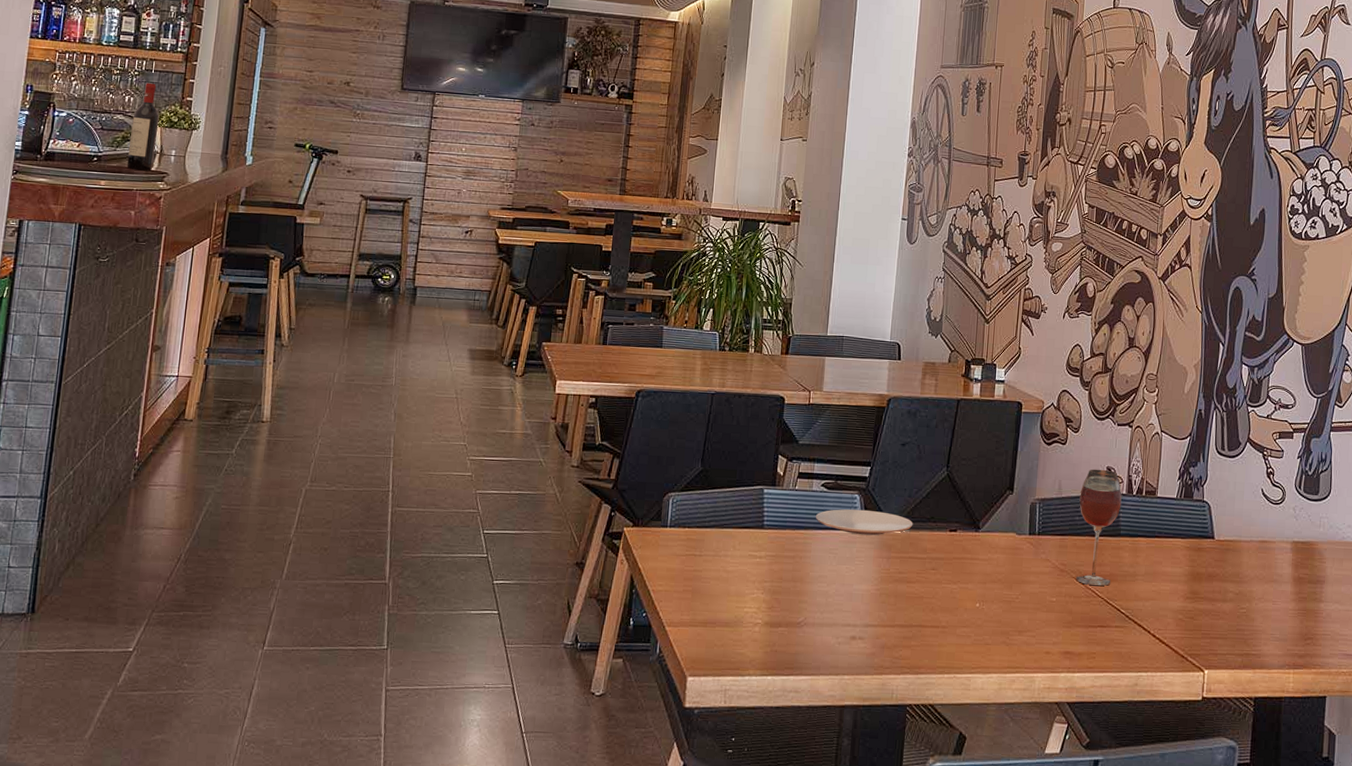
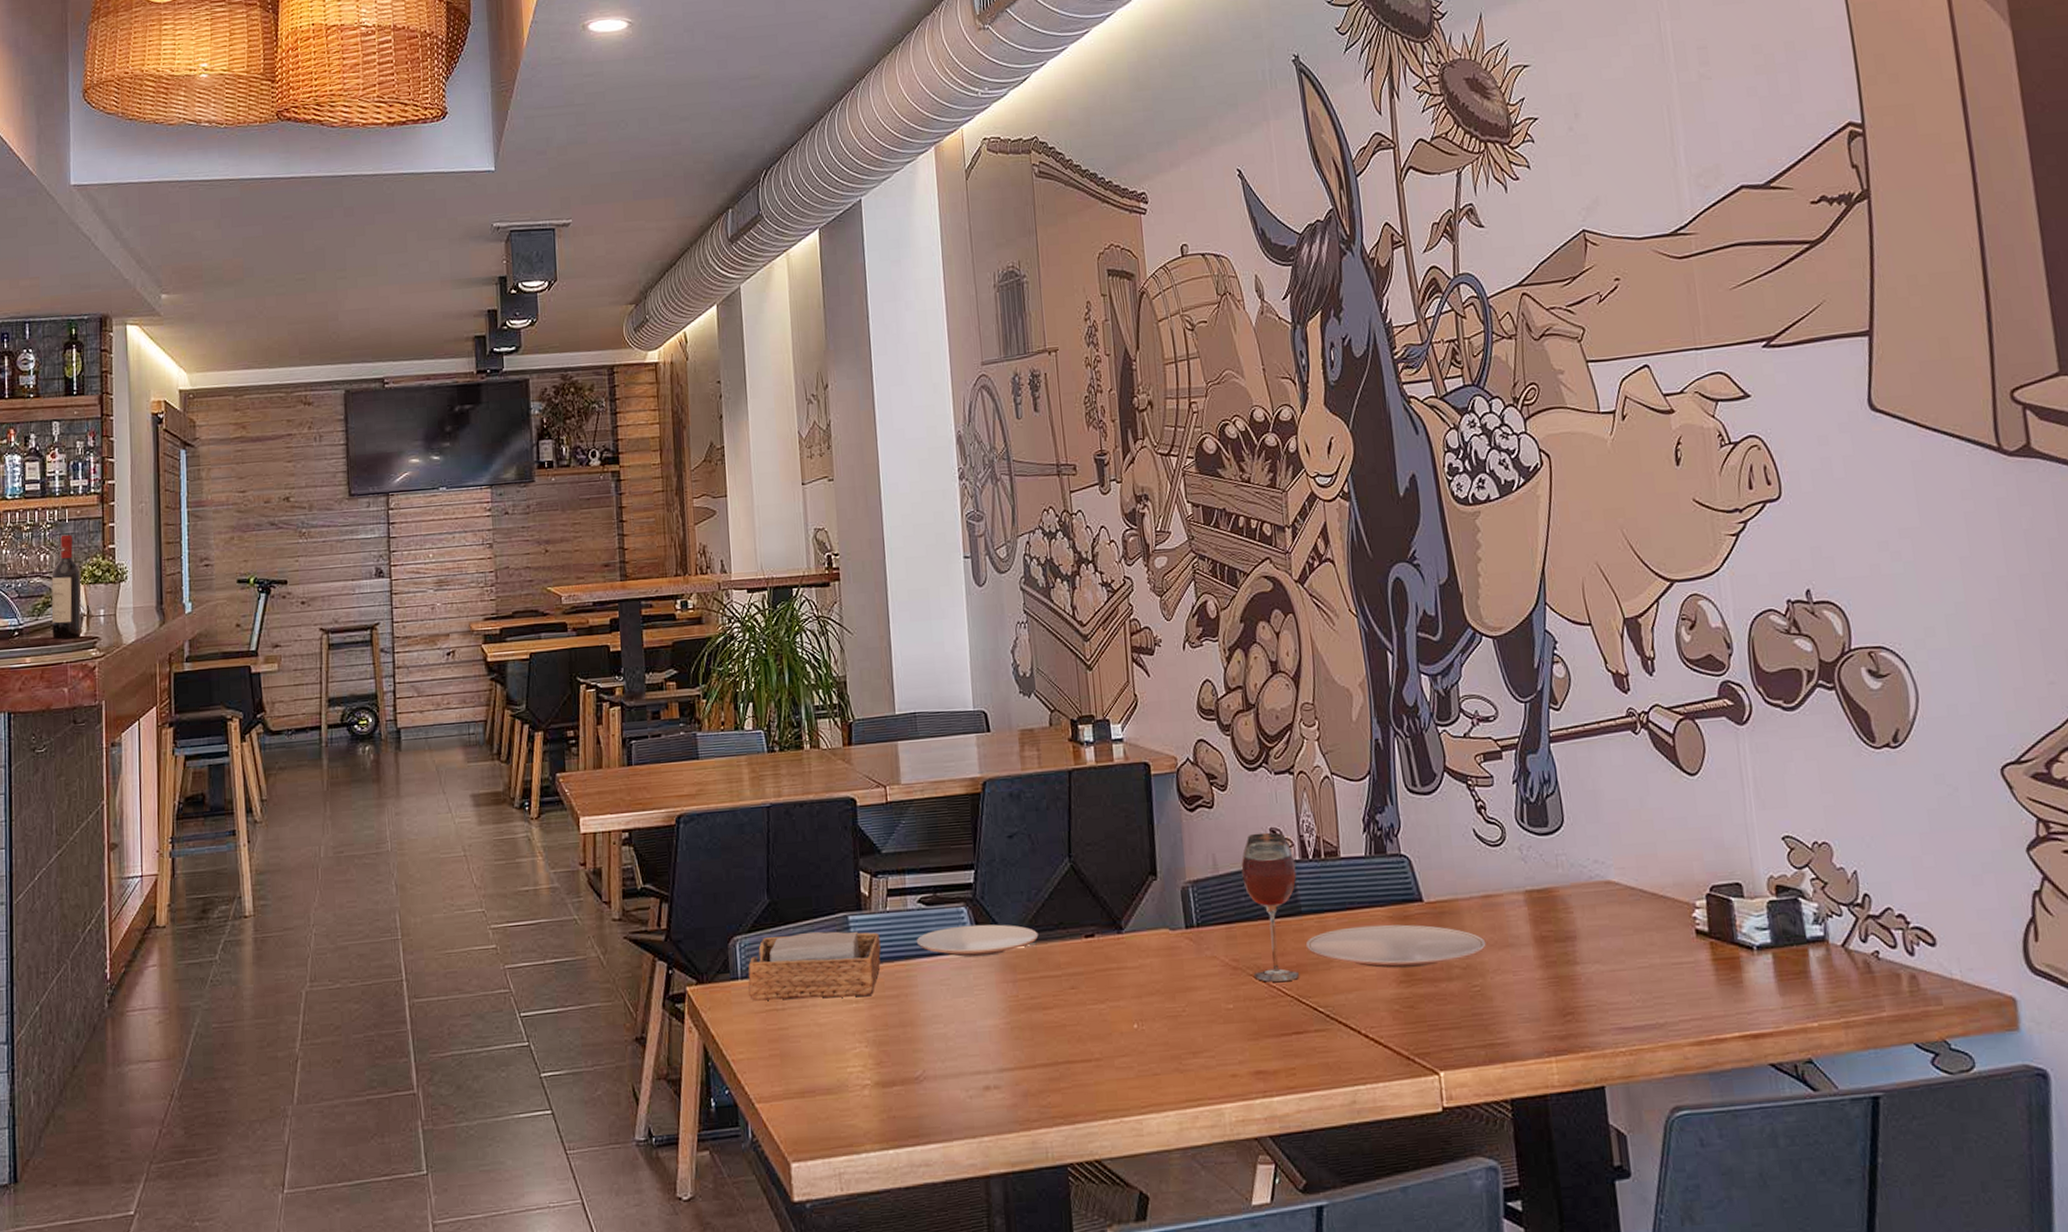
napkin holder: none [674,496,787,555] -> present [748,931,881,1001]
plate: none [1119,551,1257,588] -> present [1305,924,1486,969]

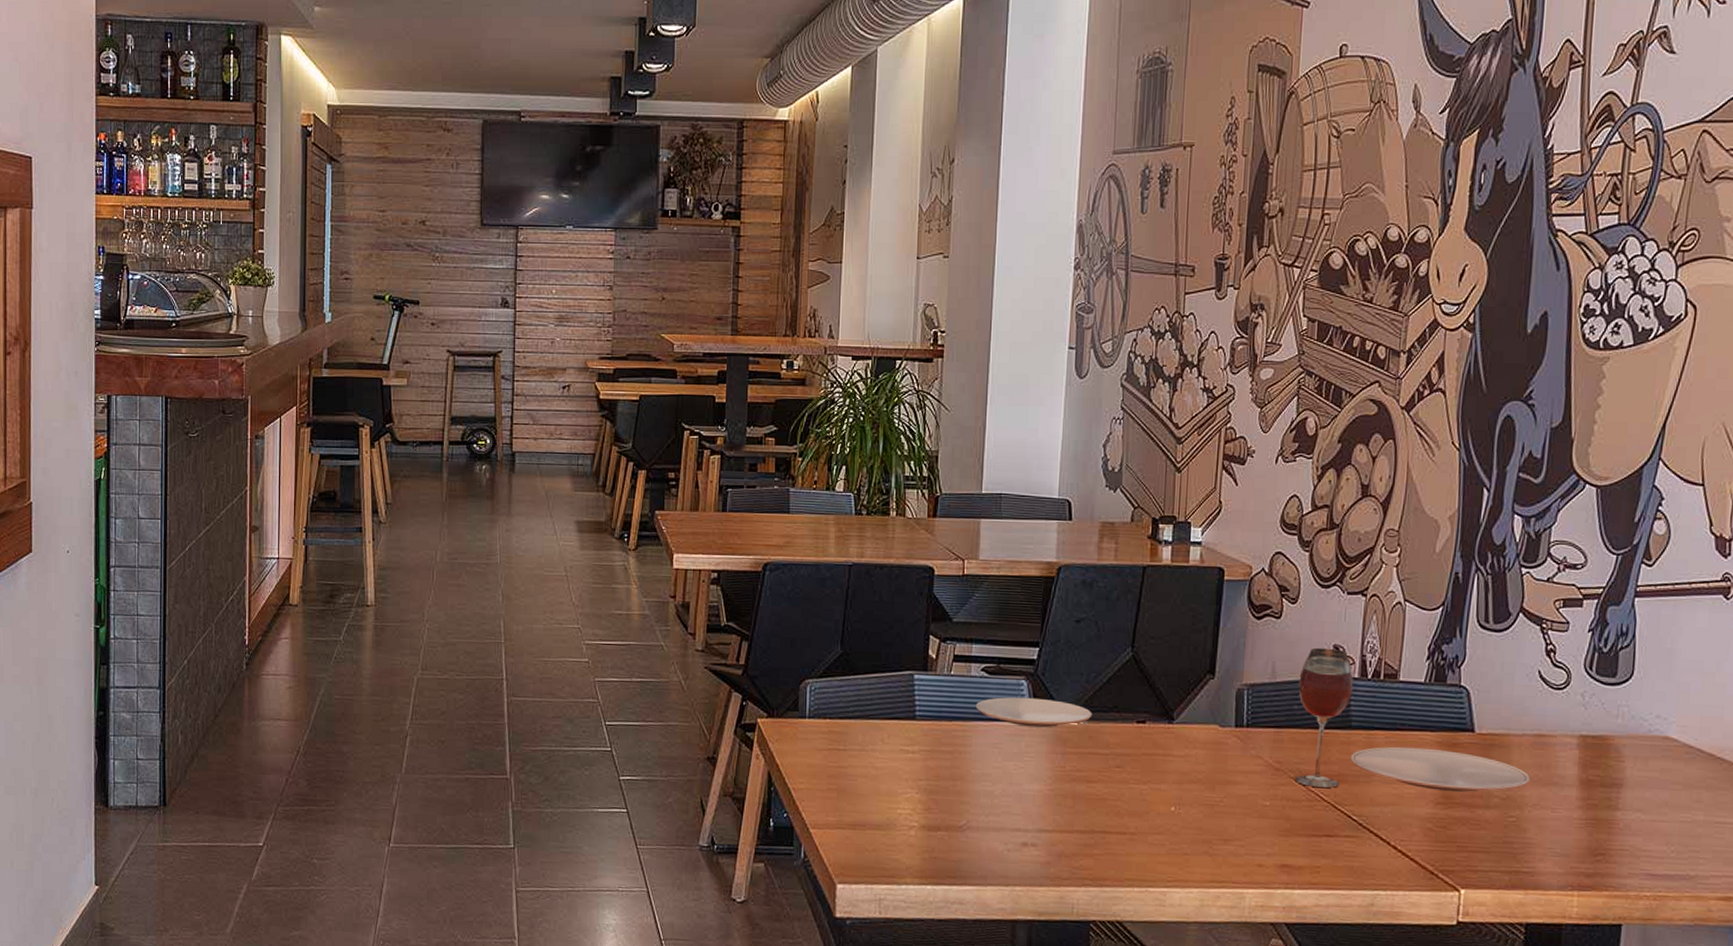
wine bottle: present [51,534,82,640] -> none [205,236,233,335]
napkin holder: present [748,931,881,1001] -> none [814,683,942,749]

